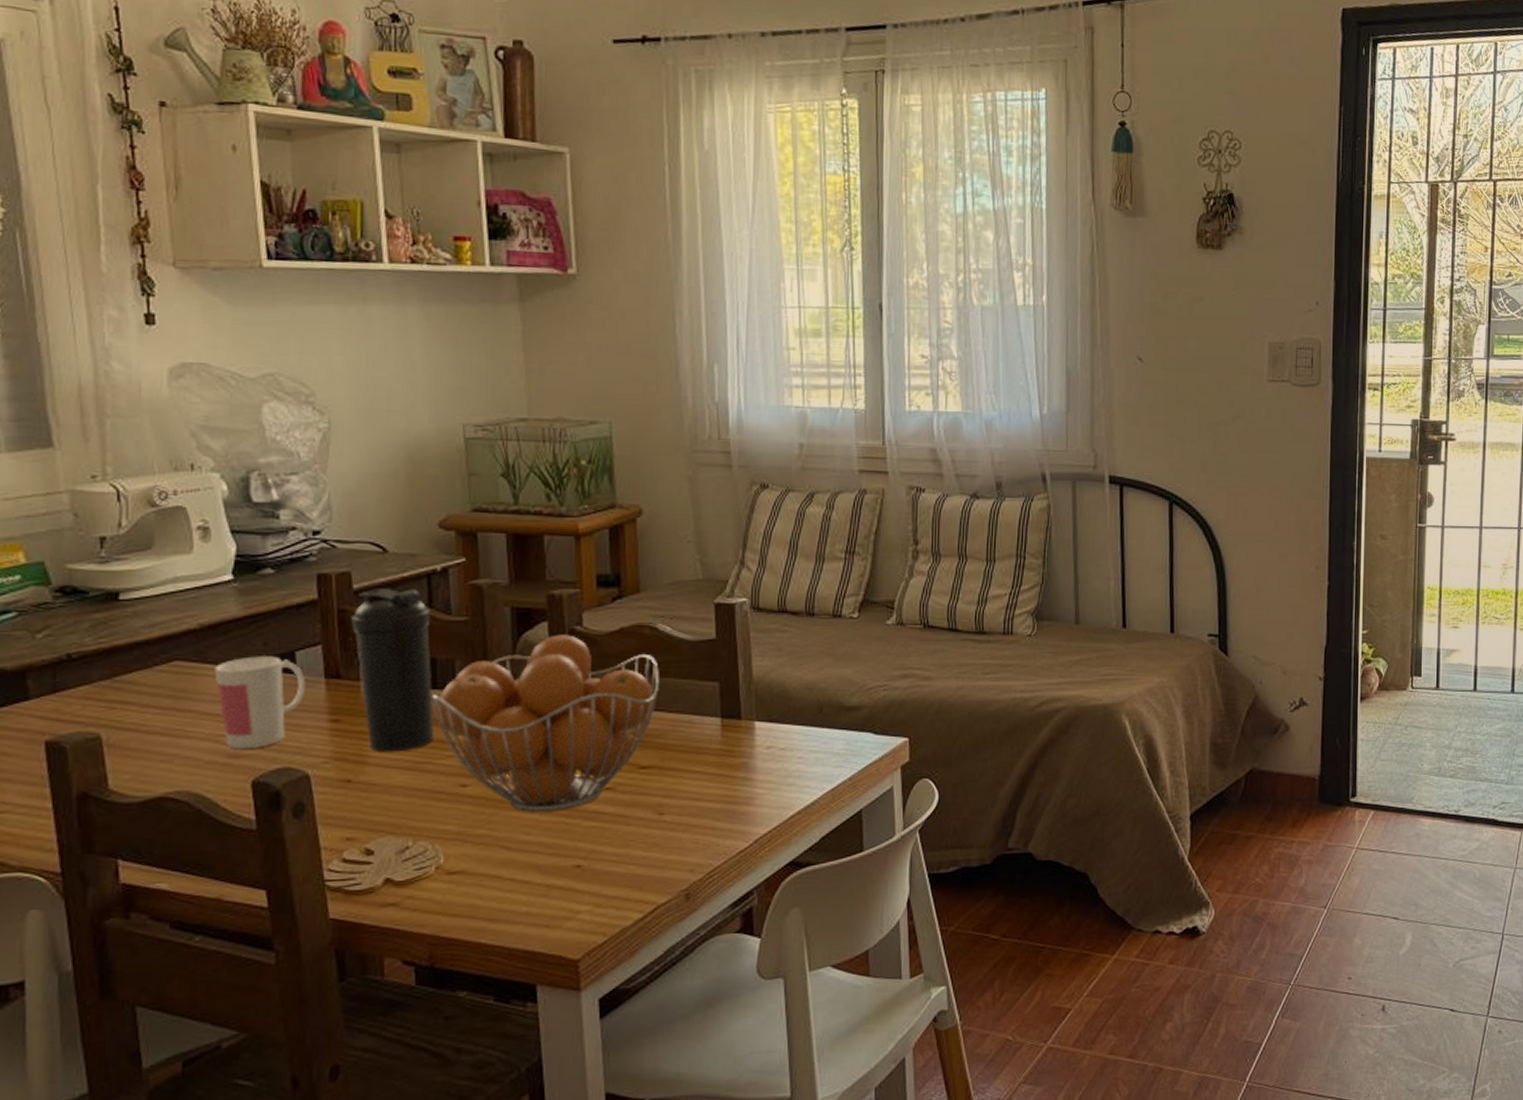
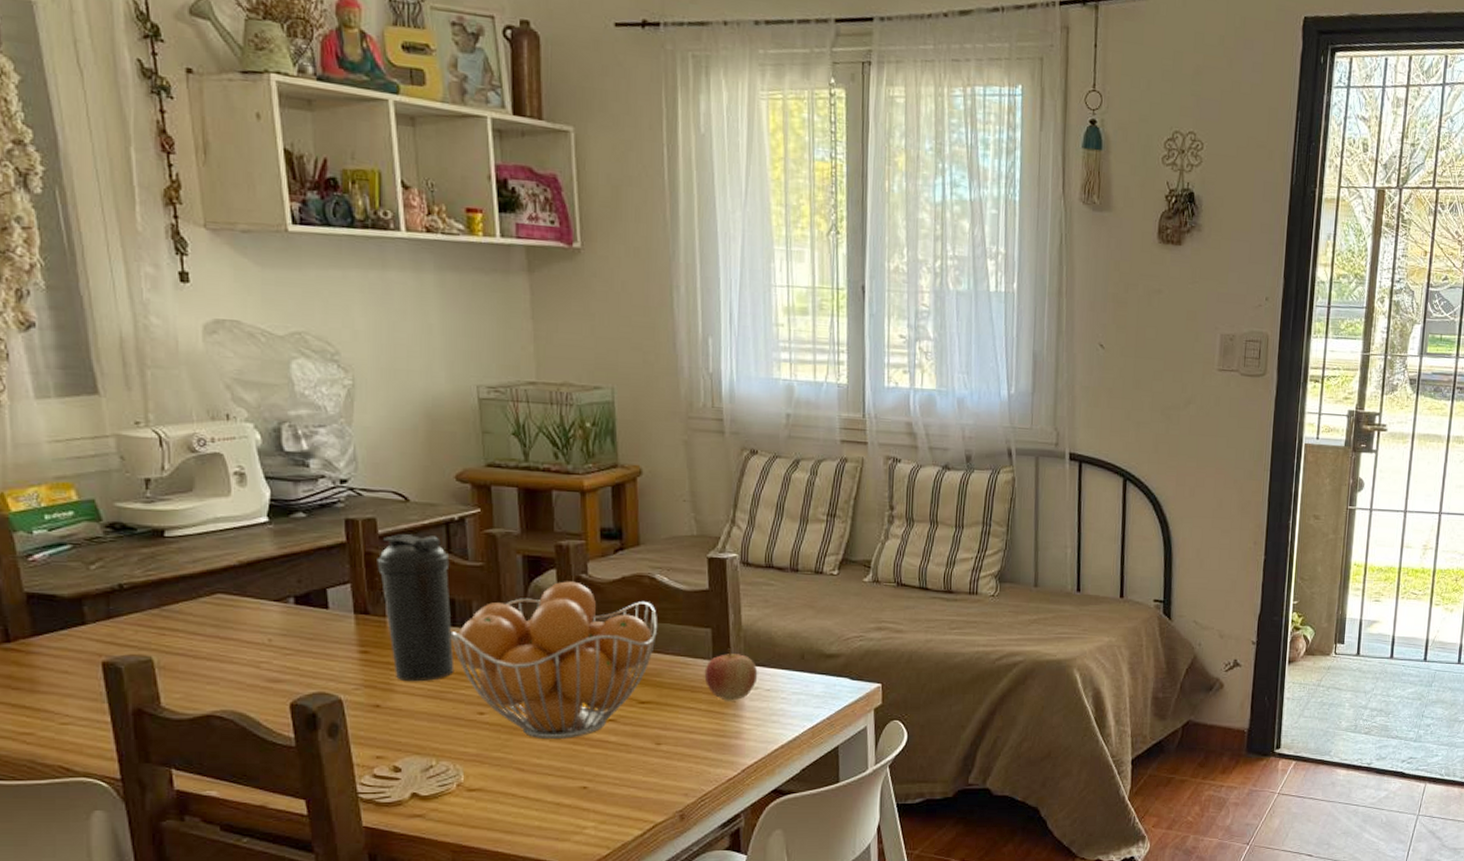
mug: present [214,656,306,750] -> none [253,592,337,675]
apple: none [711,703,771,763] -> present [704,648,758,701]

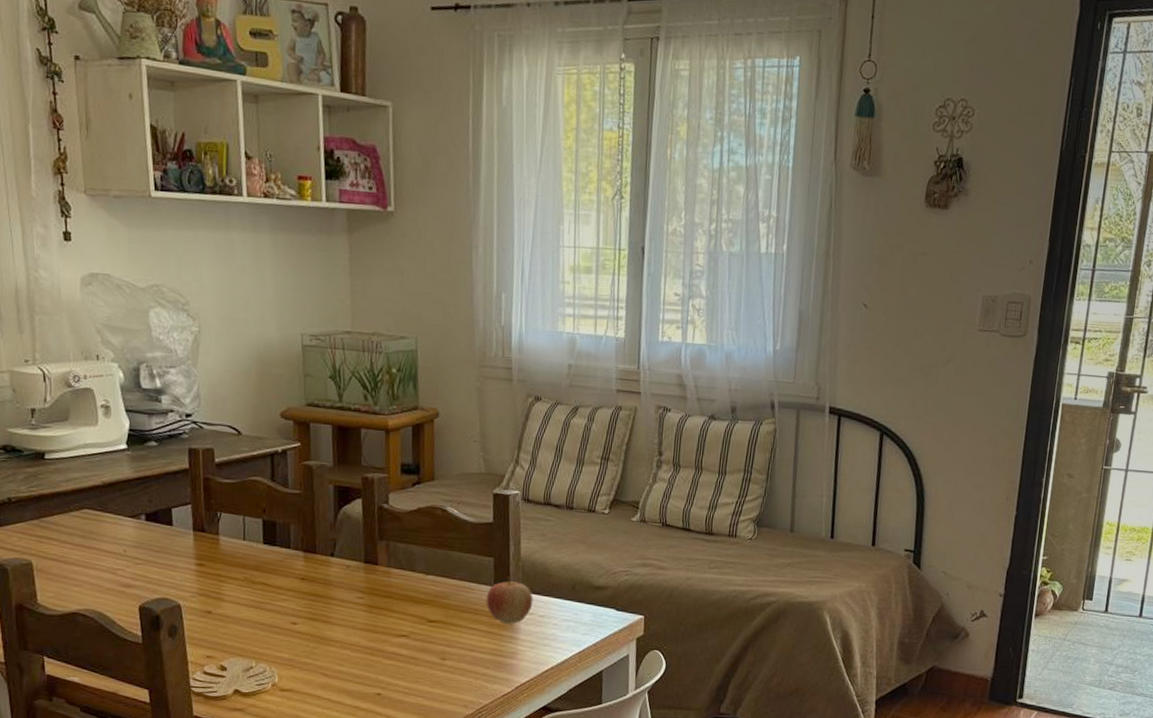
water bottle: present [377,534,454,682] -> none [213,463,274,593]
fruit basket: present [450,581,658,739] -> none [271,509,448,650]

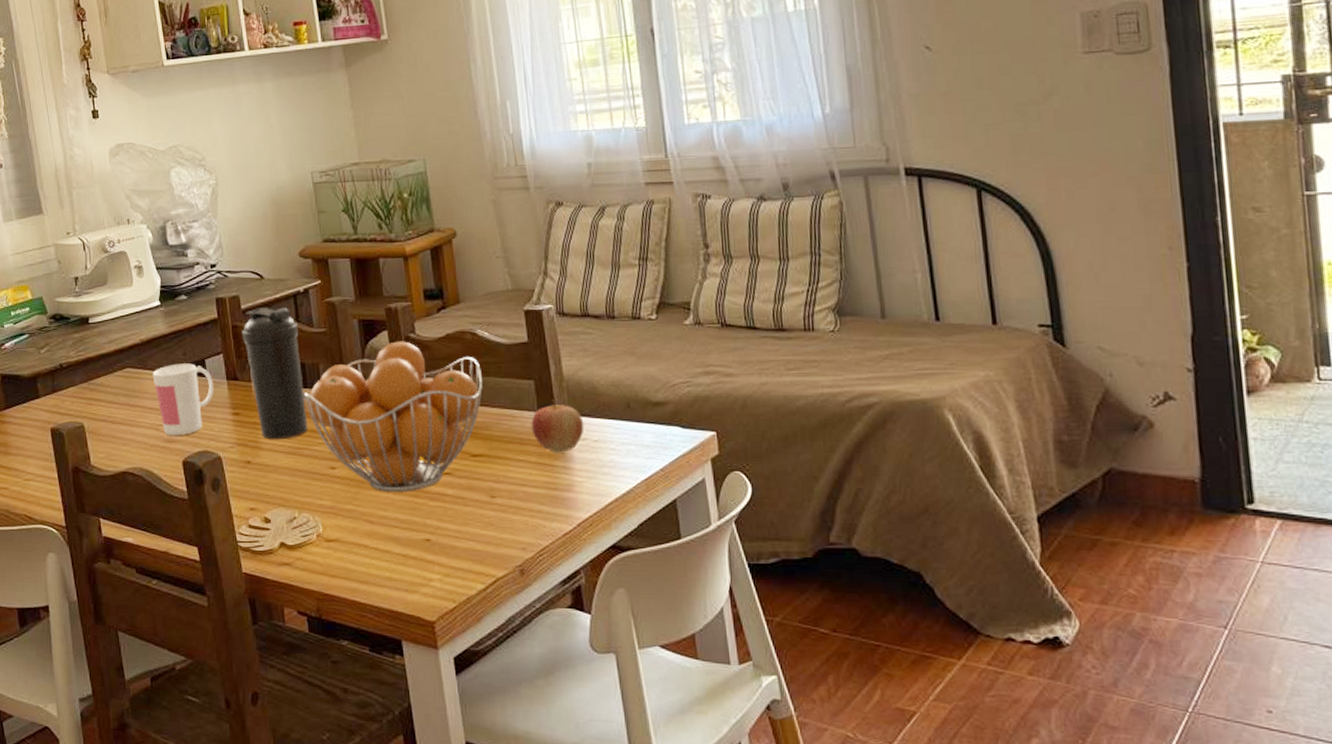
mug: none [113,510,179,582] -> present [152,363,214,436]
water bottle: none [213,463,274,593] -> present [241,307,308,440]
fruit basket: none [271,509,448,650] -> present [303,341,483,492]

